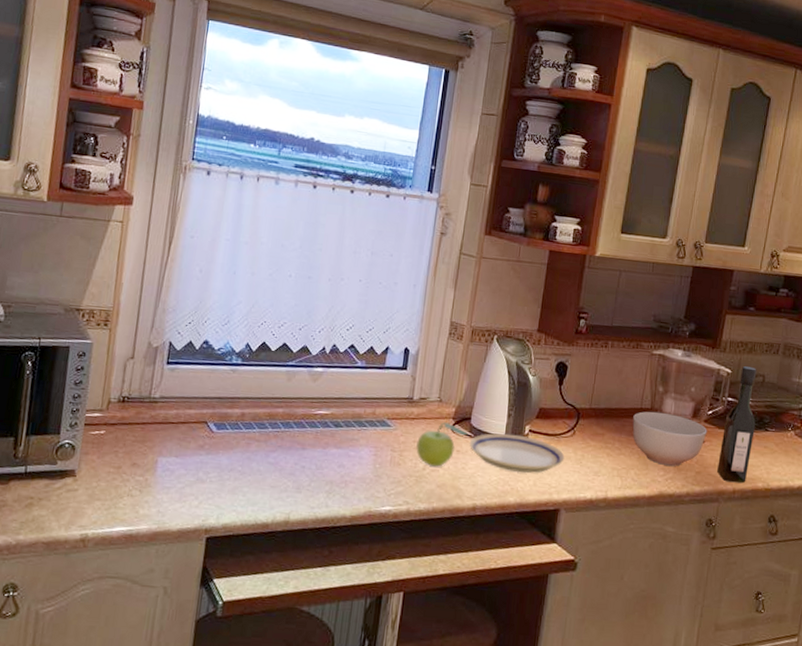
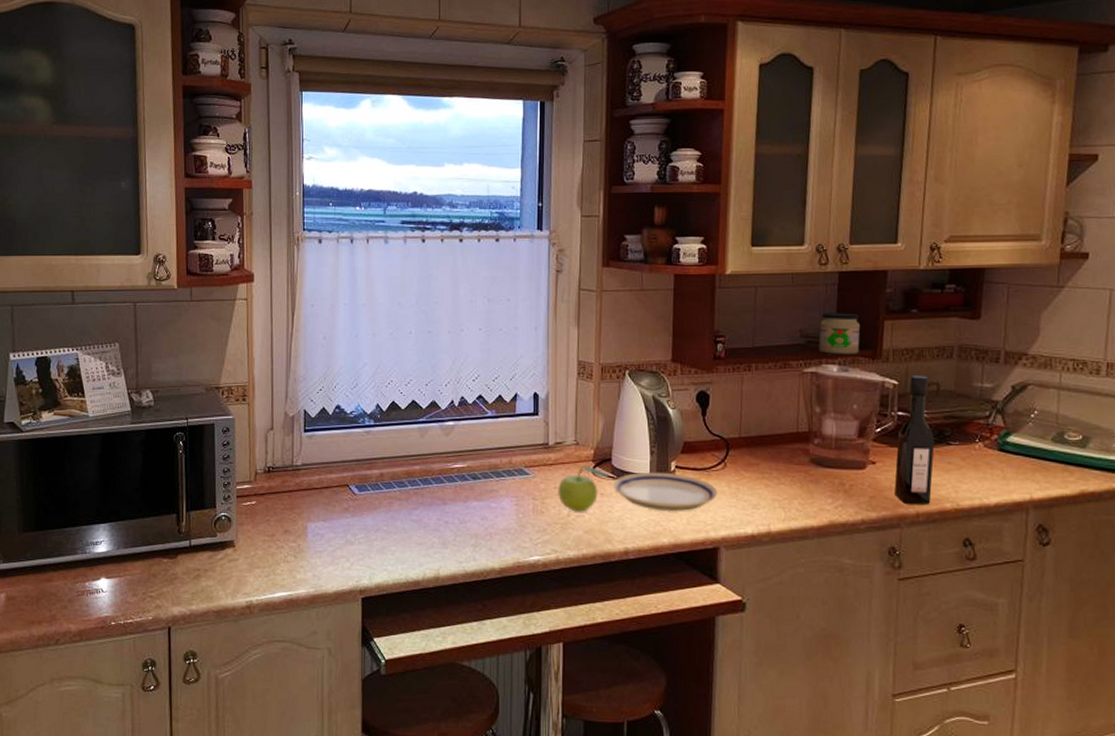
bowl: present [632,411,708,466] -> none [789,434,878,492]
jar: none [668,302,706,343] -> present [818,313,861,355]

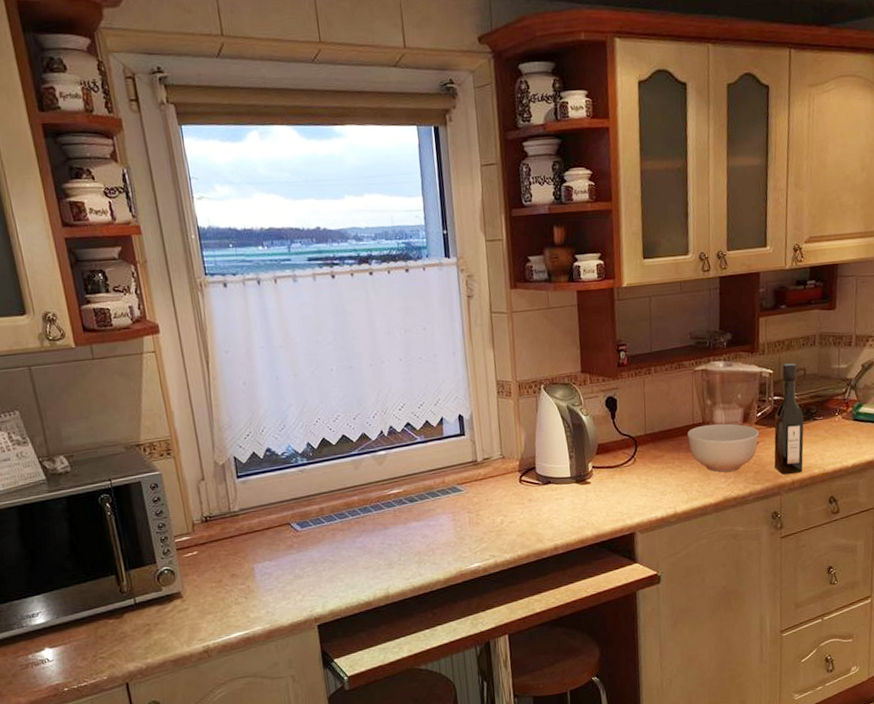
fruit: present [558,465,612,512] -> none [490,476,538,519]
plate: present [612,472,718,511] -> none [538,473,631,508]
bowl: none [789,434,878,492] -> present [687,423,760,472]
jar: present [818,313,861,355] -> none [706,313,740,352]

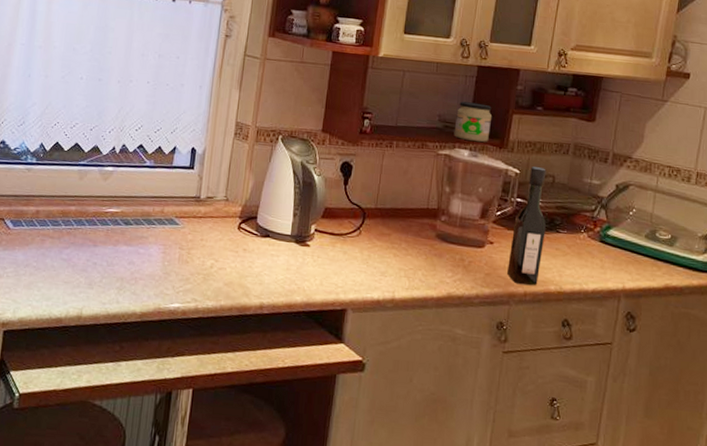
bowl: present [687,423,760,472] -> none [419,211,496,268]
jar: none [706,313,740,352] -> present [454,101,493,143]

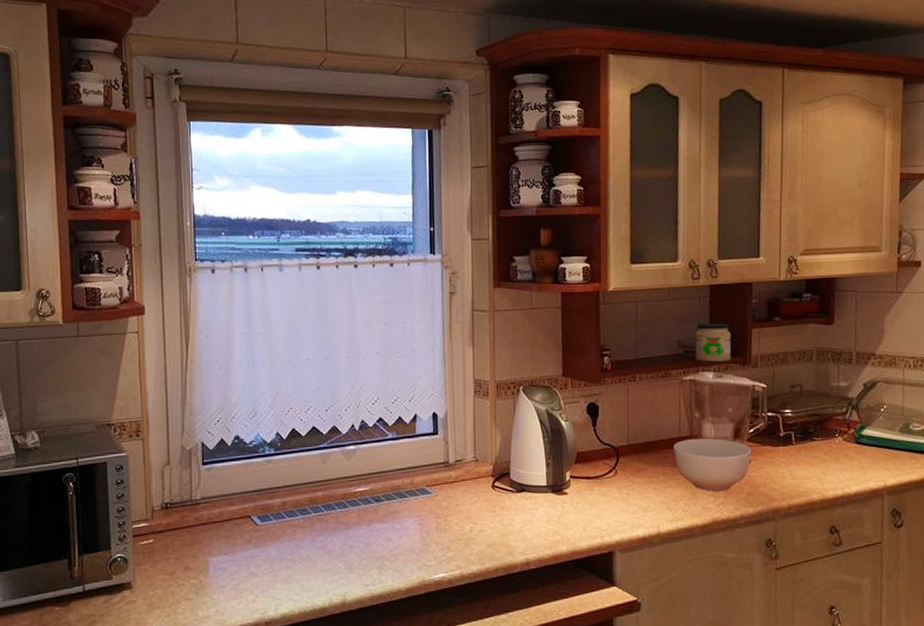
bowl: none [419,211,496,268] -> present [673,438,752,491]
bottle: present [507,167,546,286] -> none [768,378,801,498]

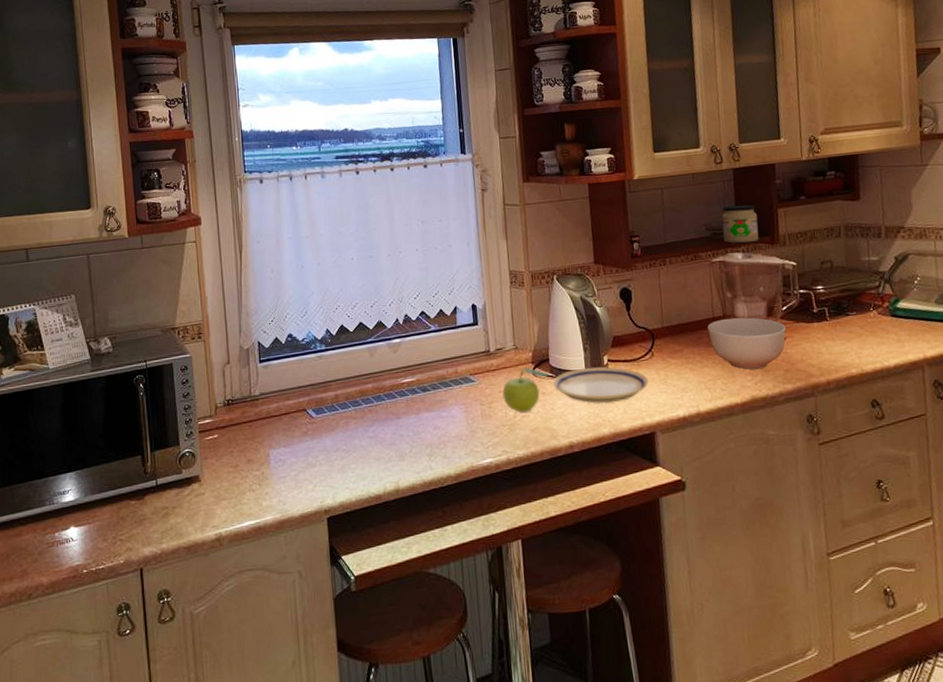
fruit: none [460,481,511,527] -> present [502,367,551,413]
plate: none [512,482,611,520] -> present [552,366,649,403]

